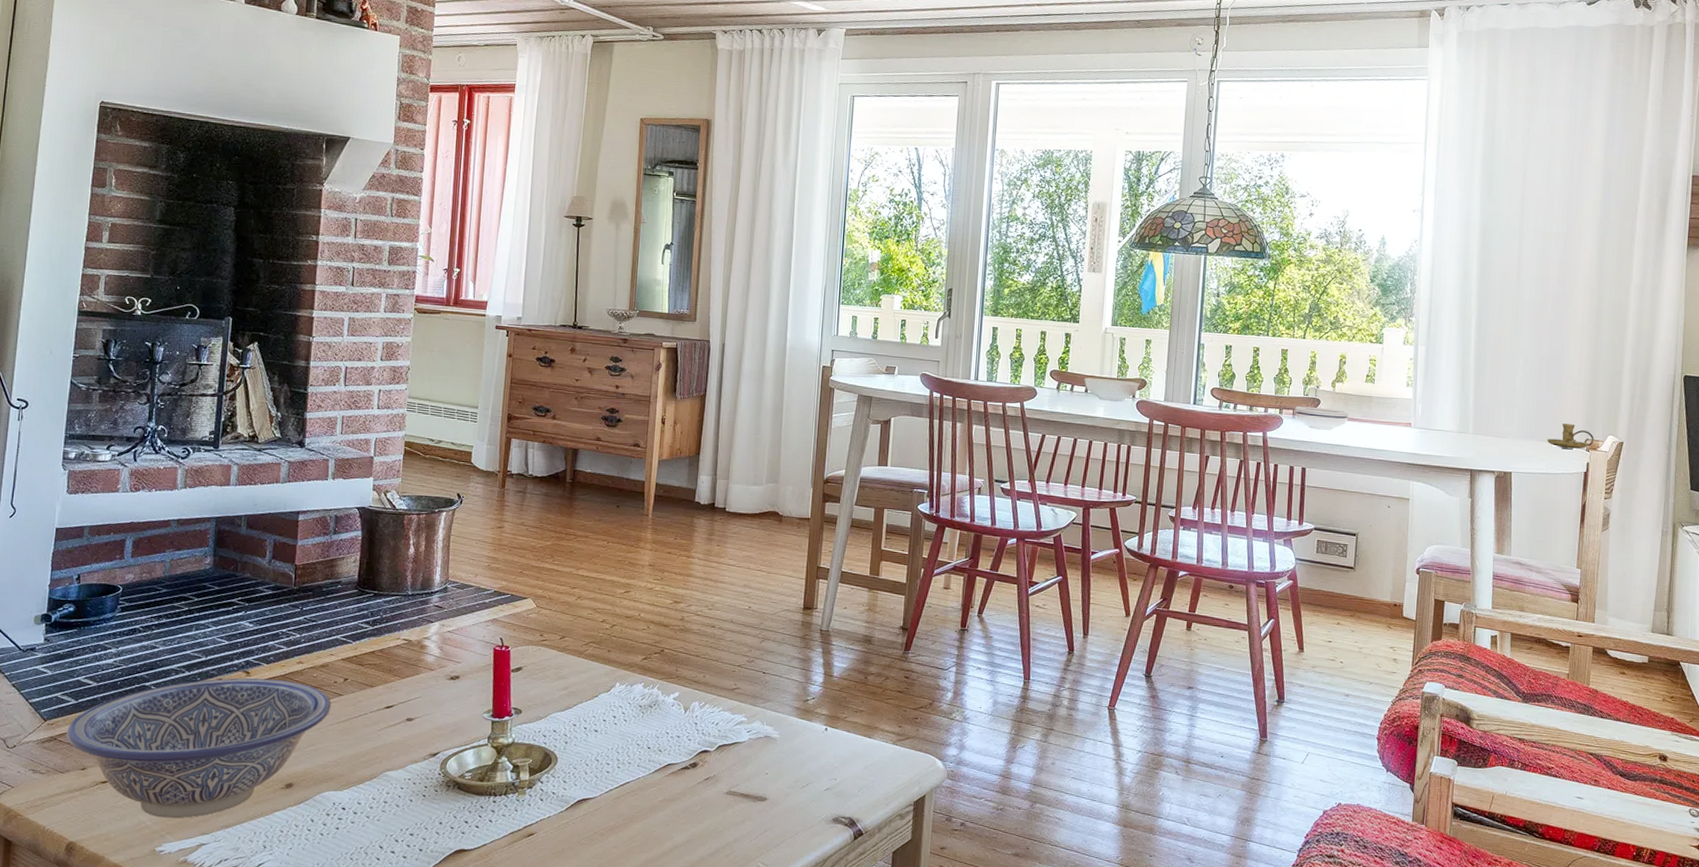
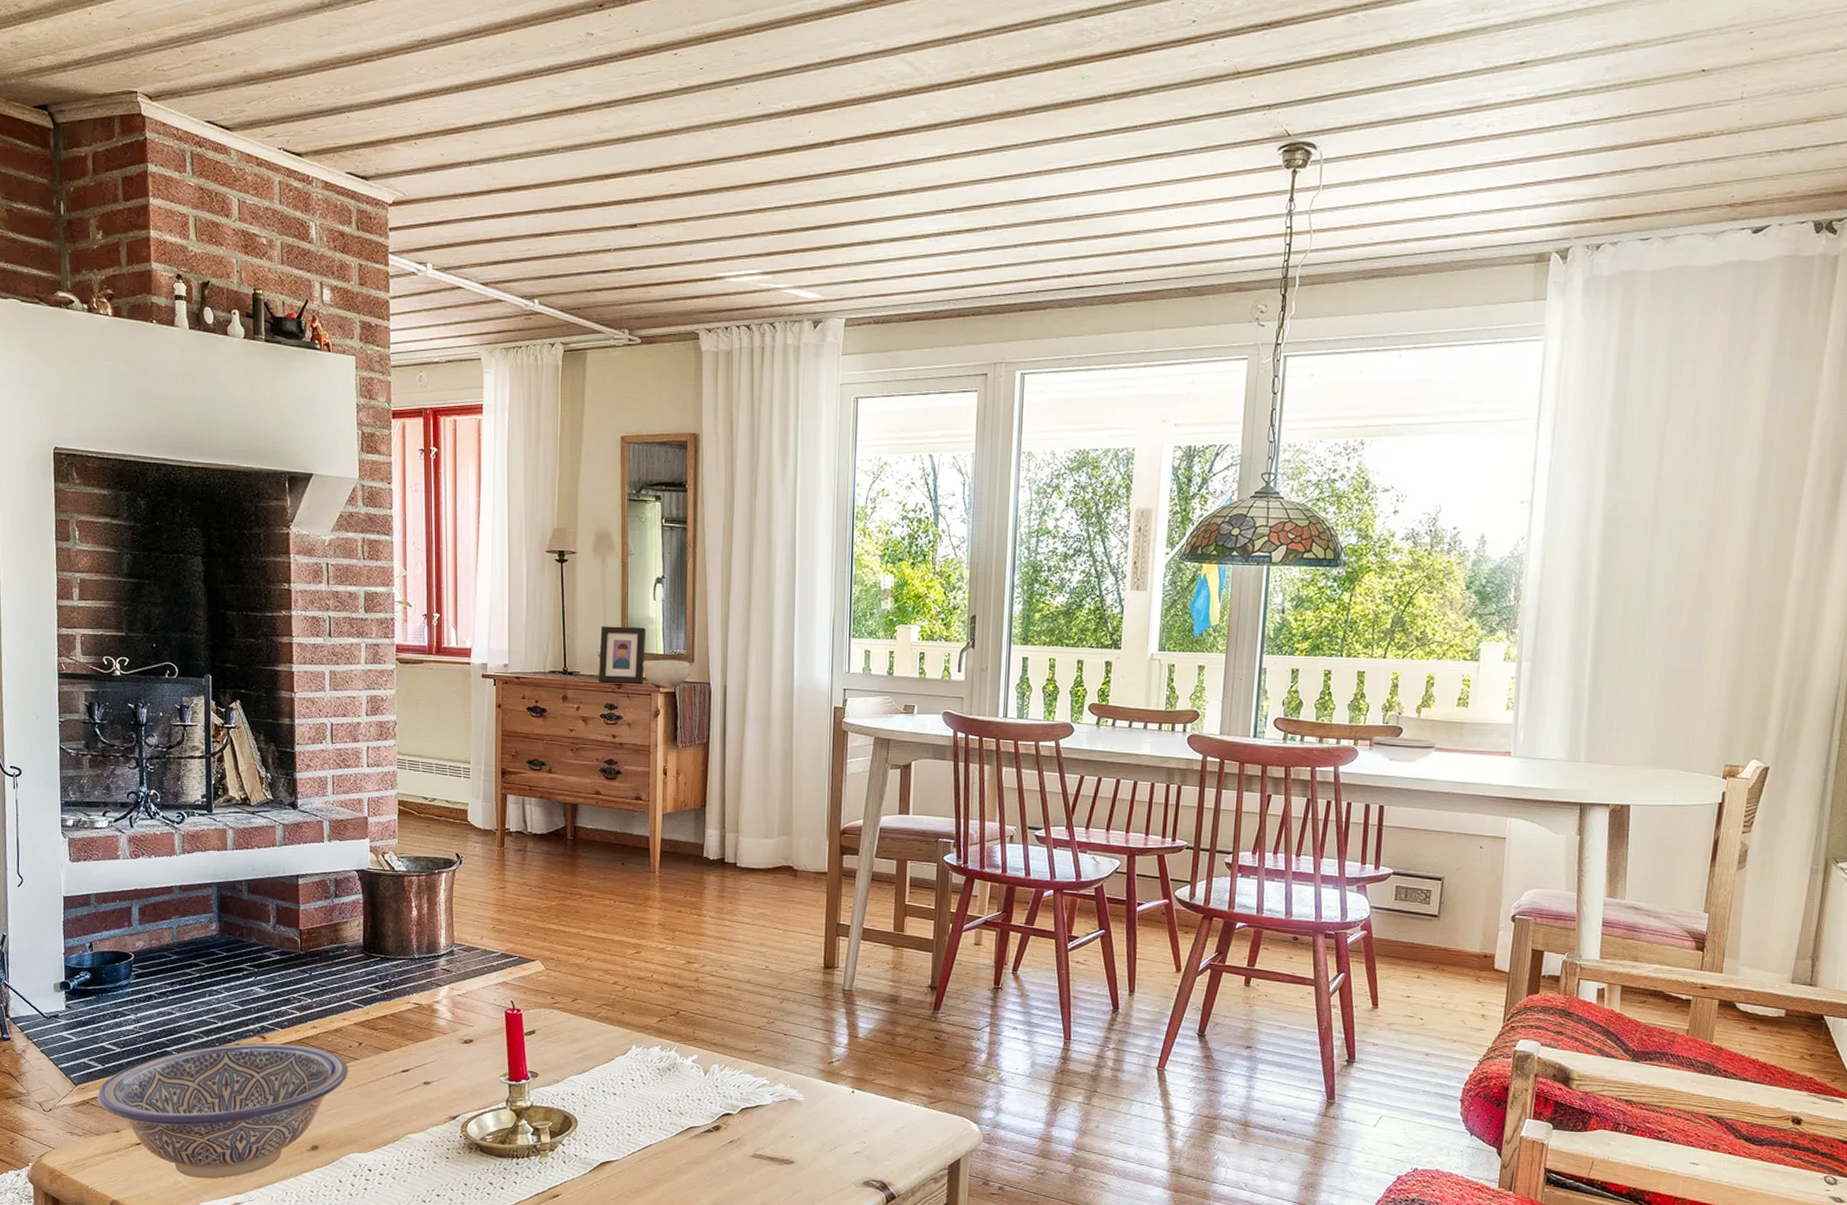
picture frame: none [606,285,654,341] -> present [599,626,647,685]
bowl: none [648,317,692,345] -> present [642,659,690,689]
bowl: present [1084,378,1140,401] -> none [1127,711,1192,736]
candlestick: present [1547,423,1594,449] -> none [1675,747,1734,777]

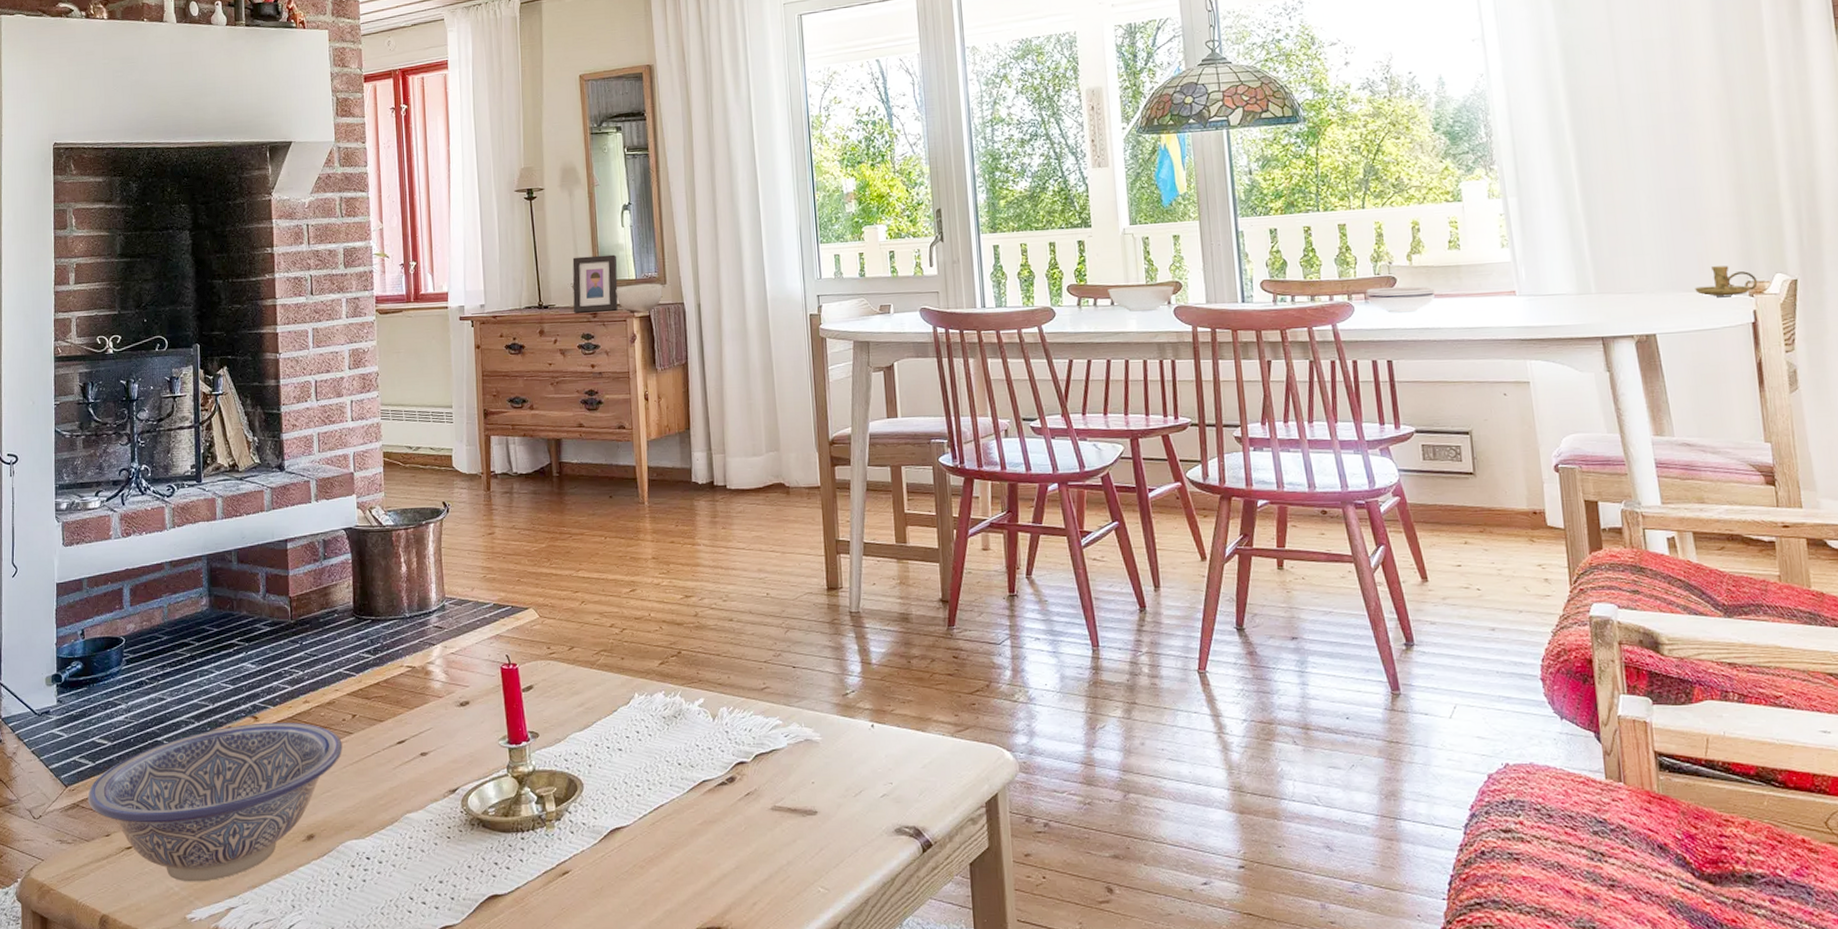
bowl: none [1127,711,1192,736] -> present [1108,285,1174,312]
candlestick: none [1675,747,1734,777] -> present [1695,265,1758,297]

